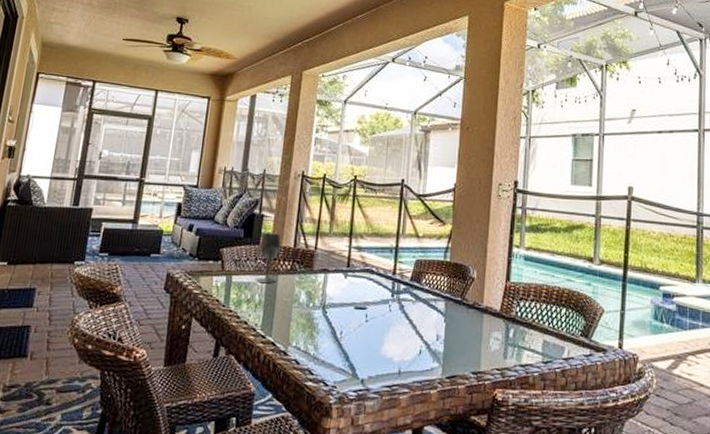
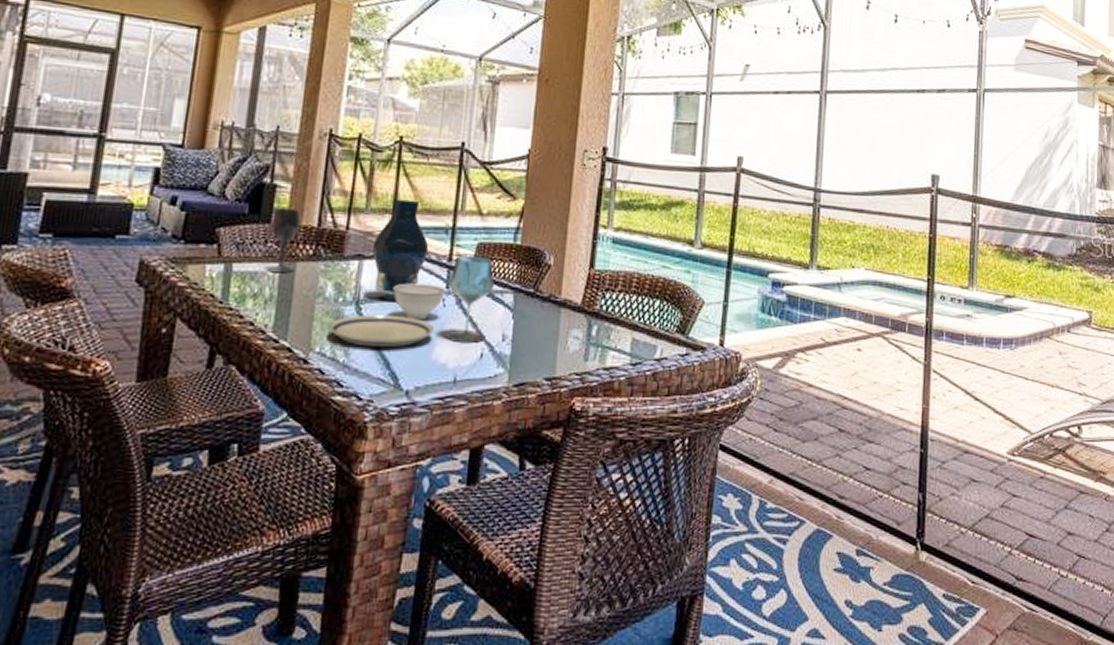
plate: none [302,317,383,344] -> present [329,314,435,348]
vase: none [335,225,378,306] -> present [372,199,429,301]
bowl: none [351,292,392,322] -> present [393,283,447,321]
wine glass: none [393,270,430,341] -> present [447,255,495,343]

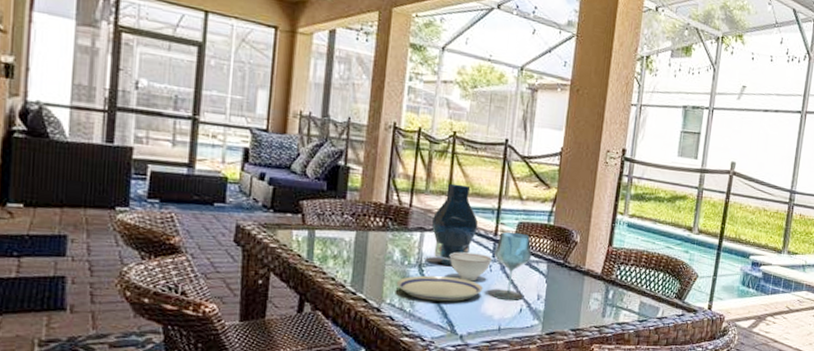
wine glass: present [266,208,301,274] -> none [344,186,371,240]

